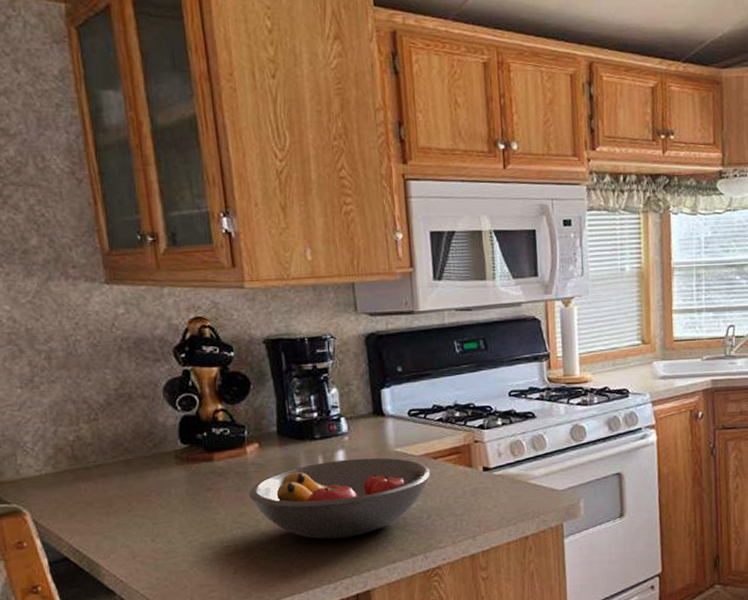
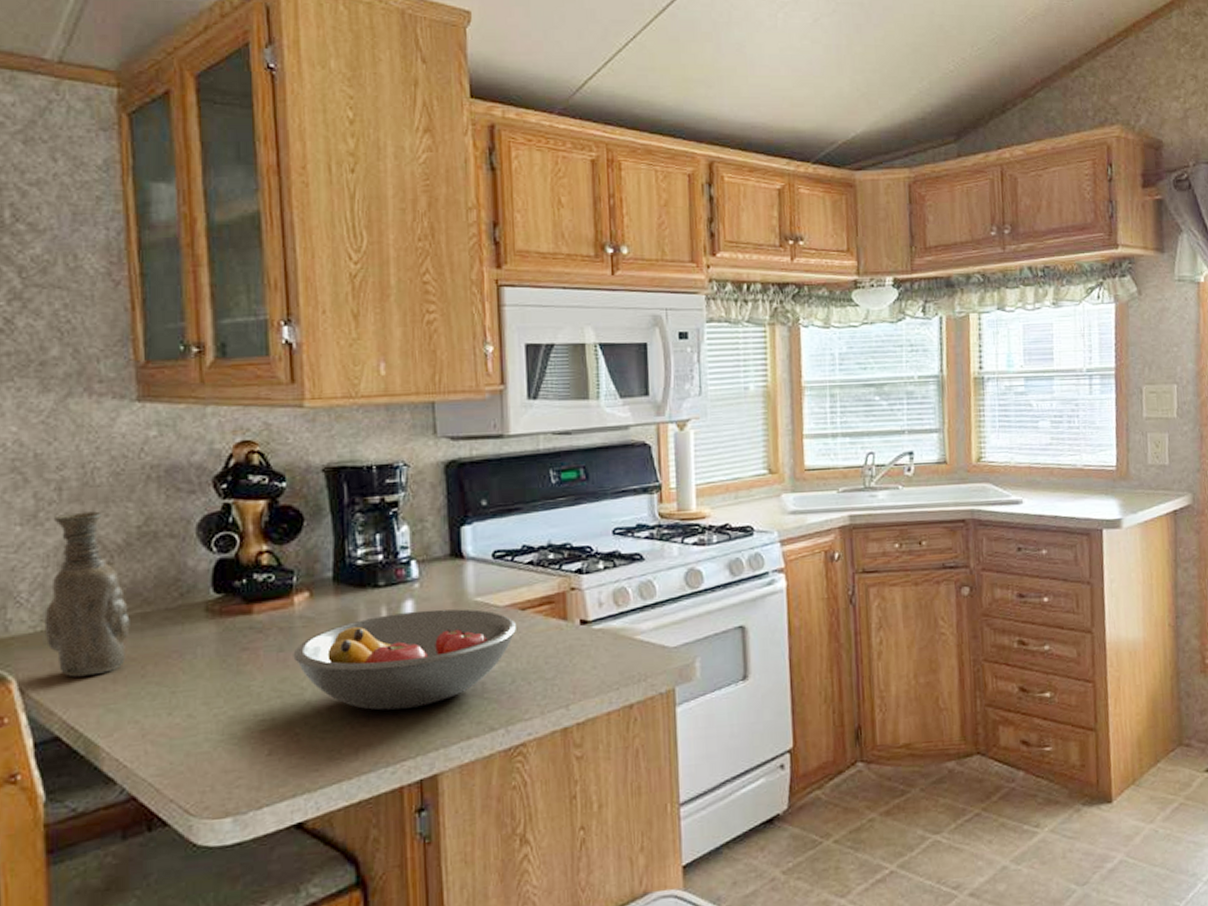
vase: none [47,376,116,511] -> present [44,511,130,677]

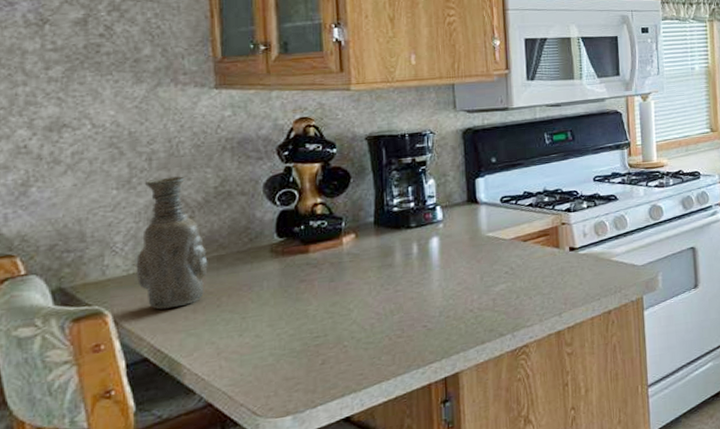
fruit bowl: present [293,609,517,711] -> none [342,242,521,325]

